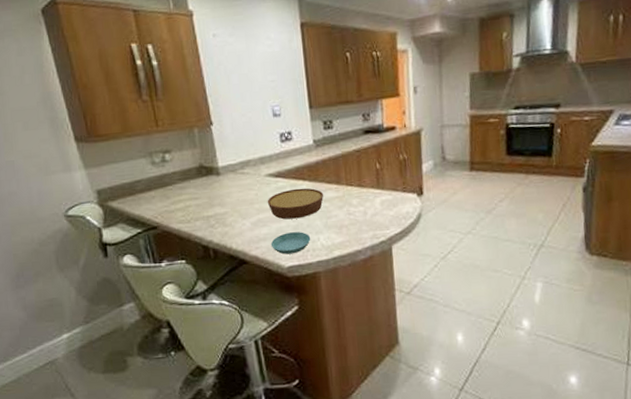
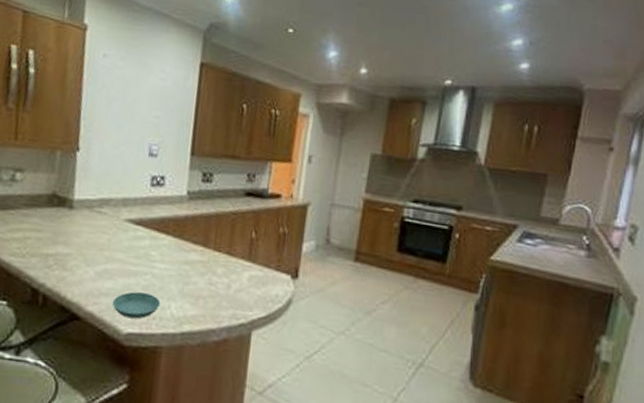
bowl: present [267,188,324,220] -> none [119,241,187,278]

